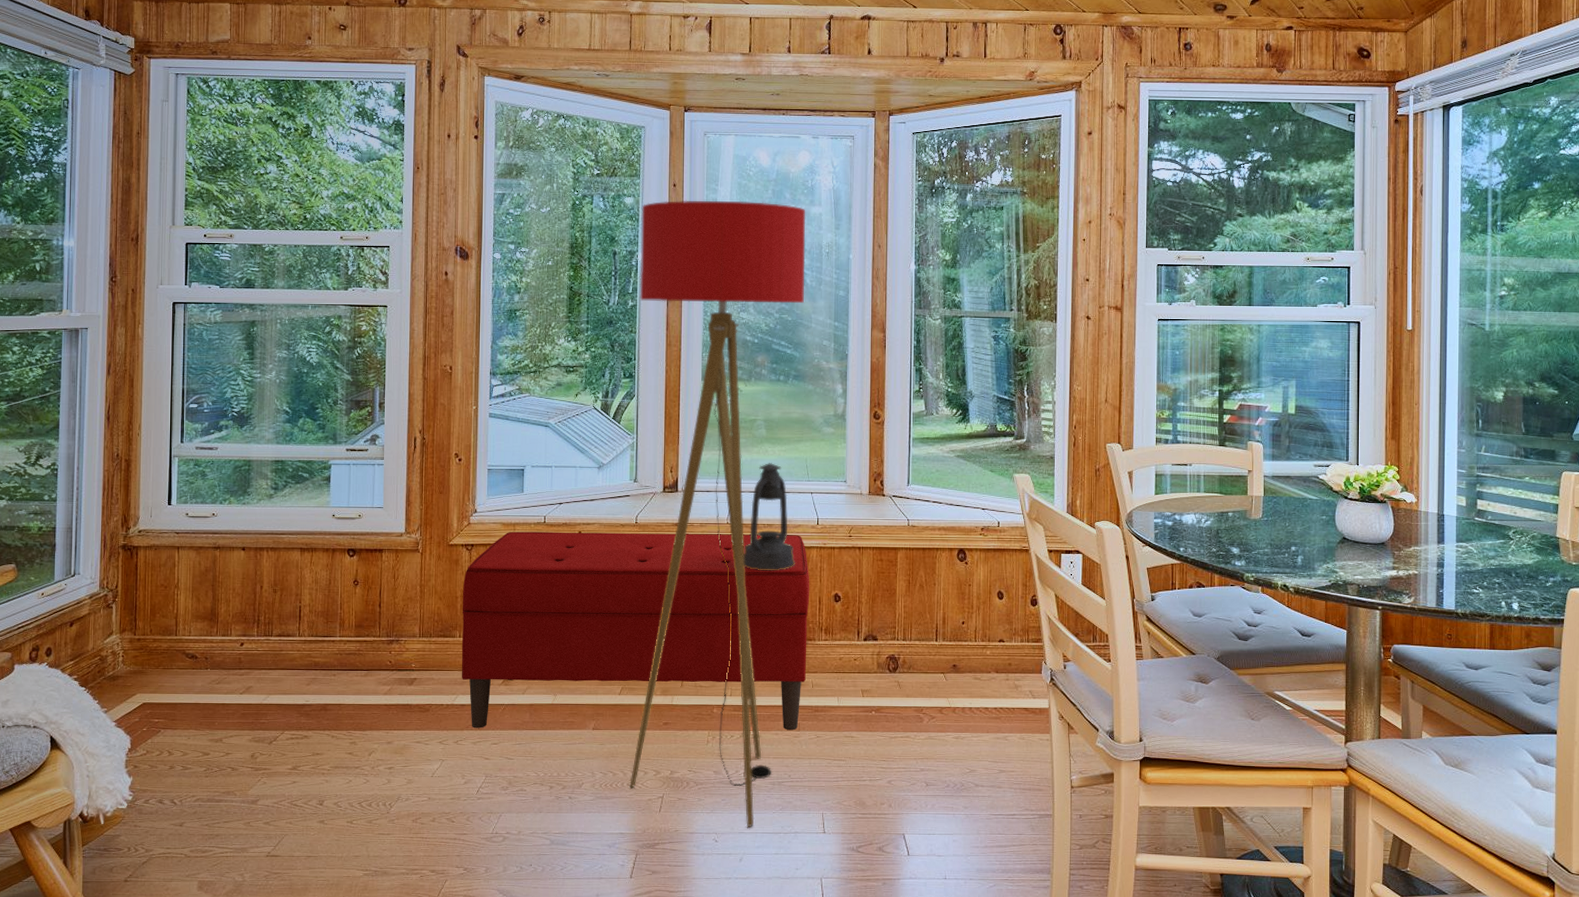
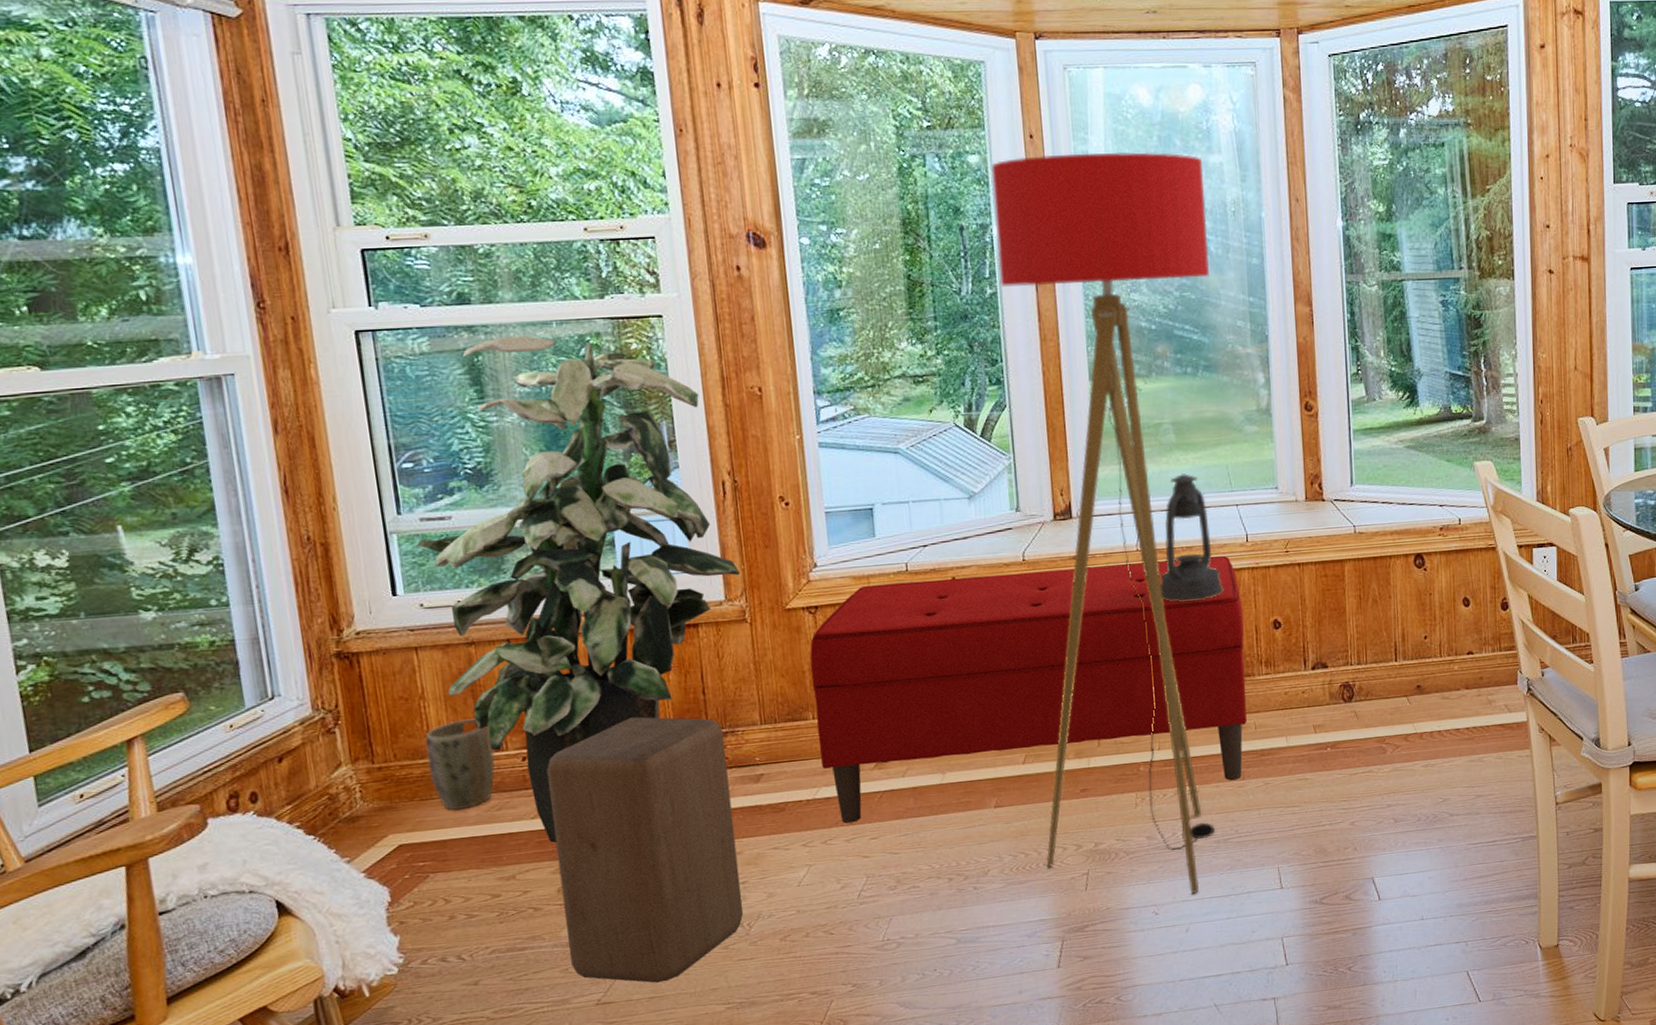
plant pot: none [173,607,221,680] -> present [424,718,495,811]
indoor plant: none [190,314,418,716] -> present [415,336,740,843]
stool: none [252,620,391,844] -> present [547,716,744,983]

